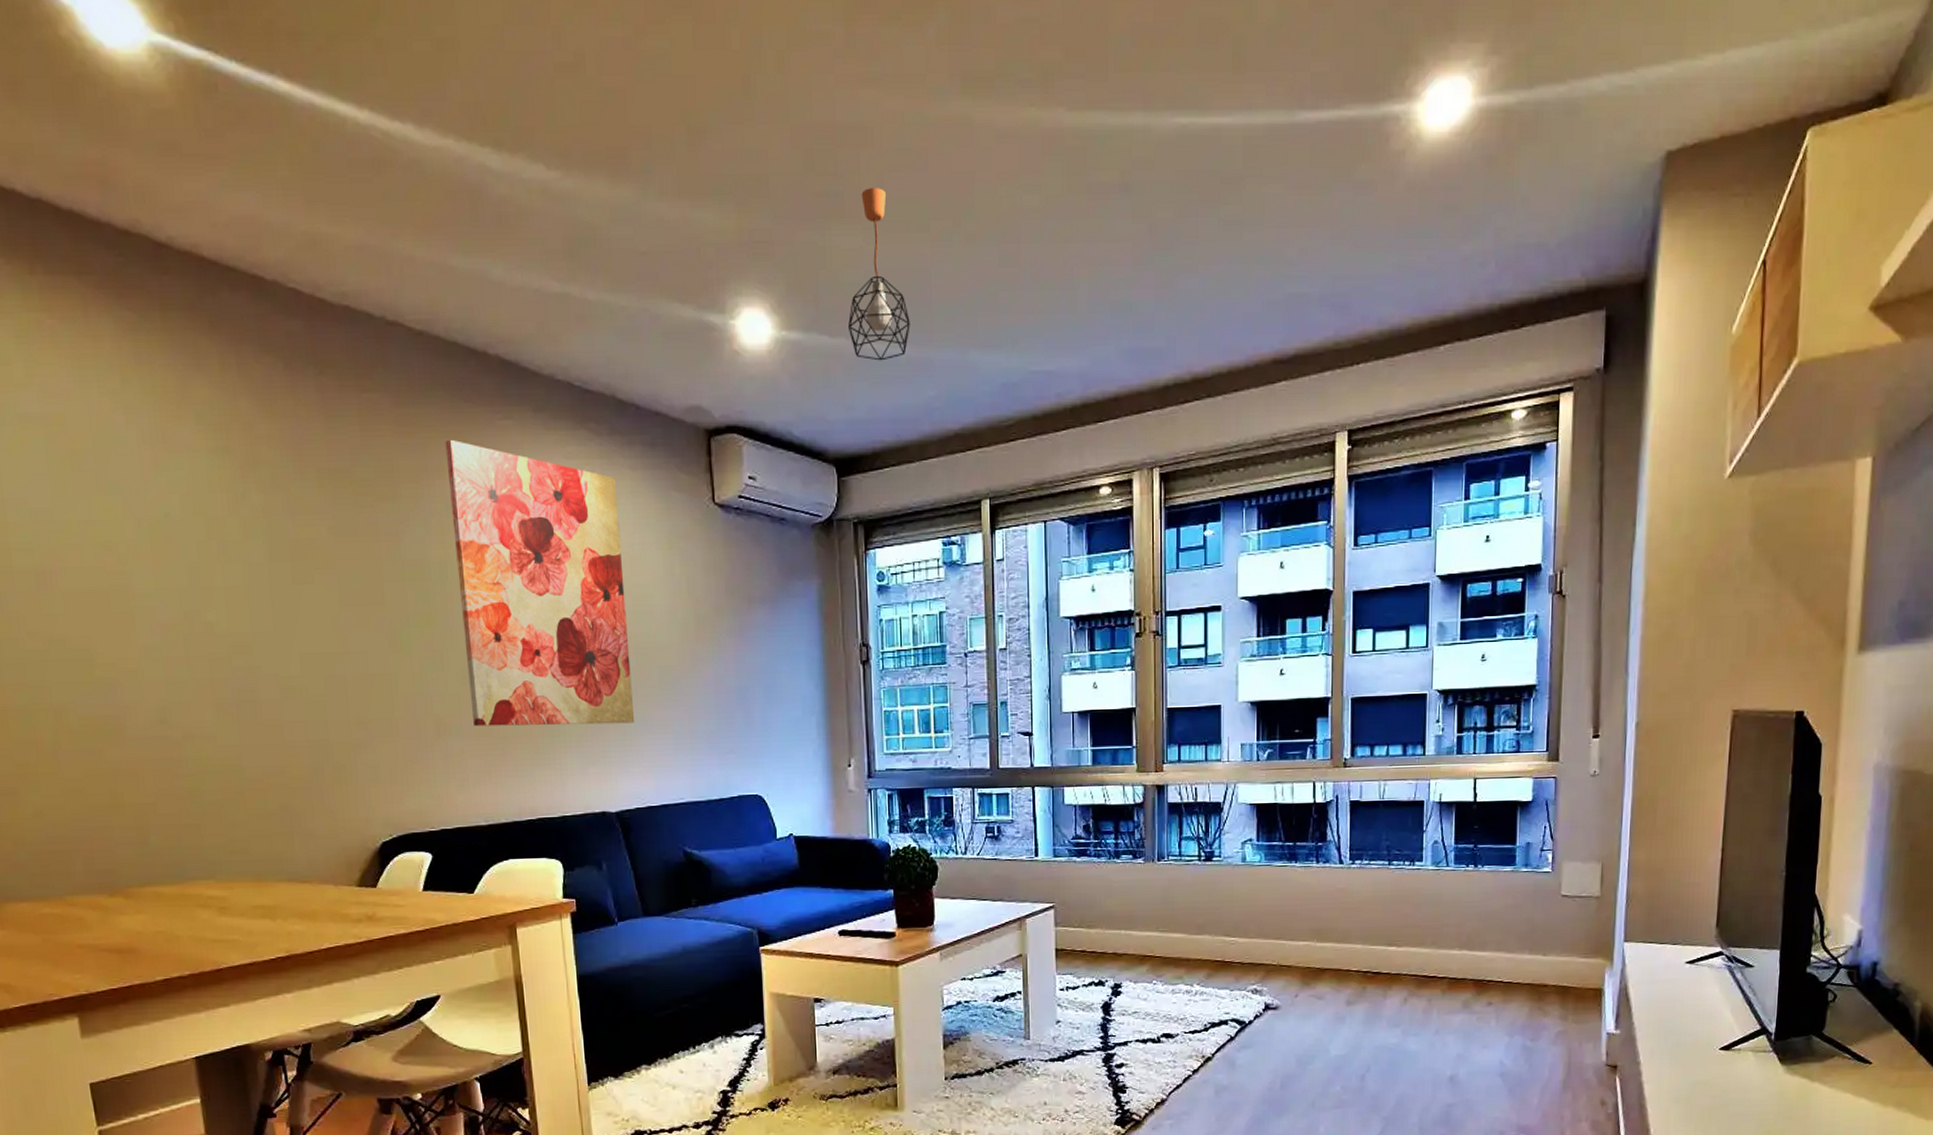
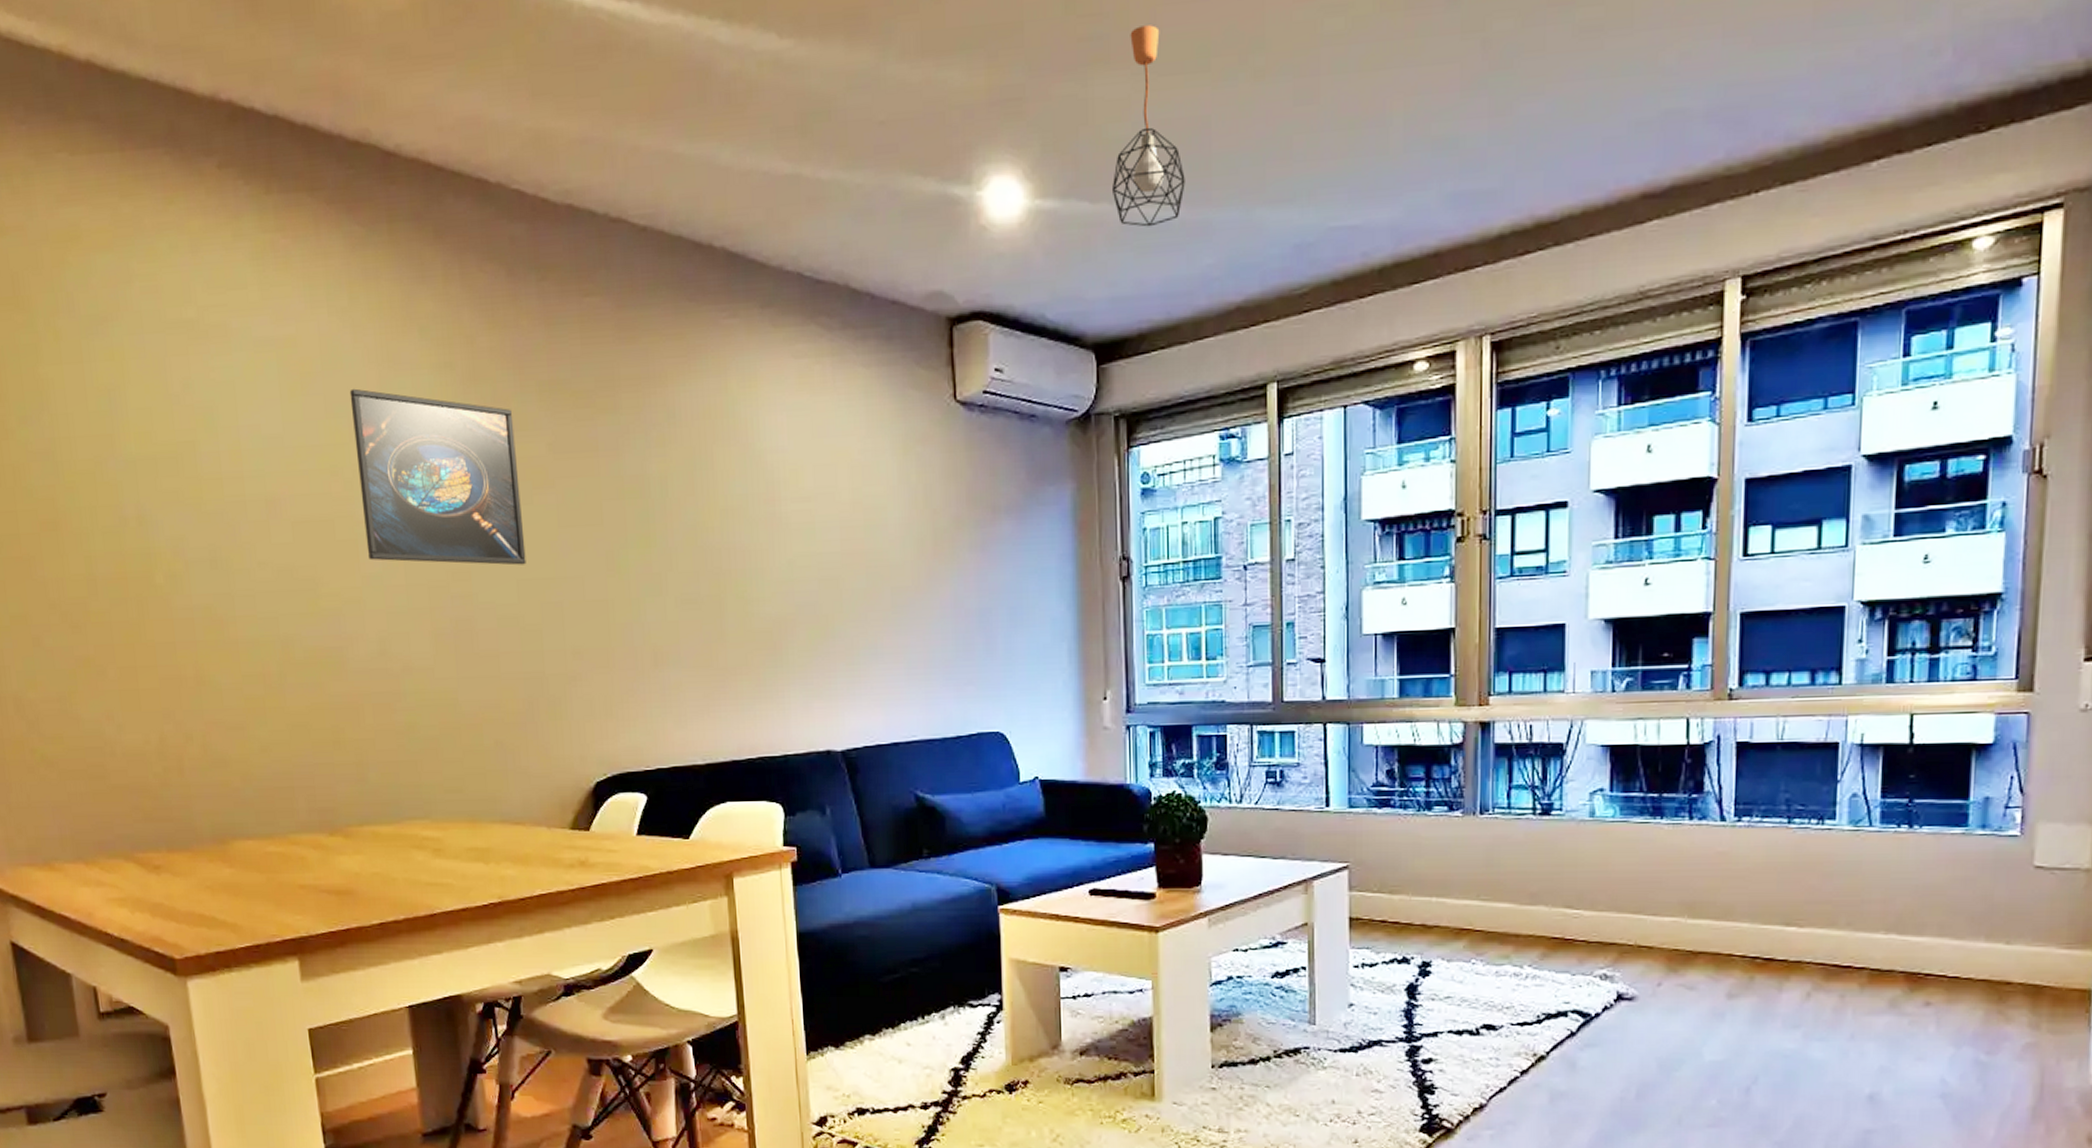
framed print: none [123,467,309,640] -> present [349,388,526,566]
wall art: present [445,439,635,727] -> none [667,342,864,656]

